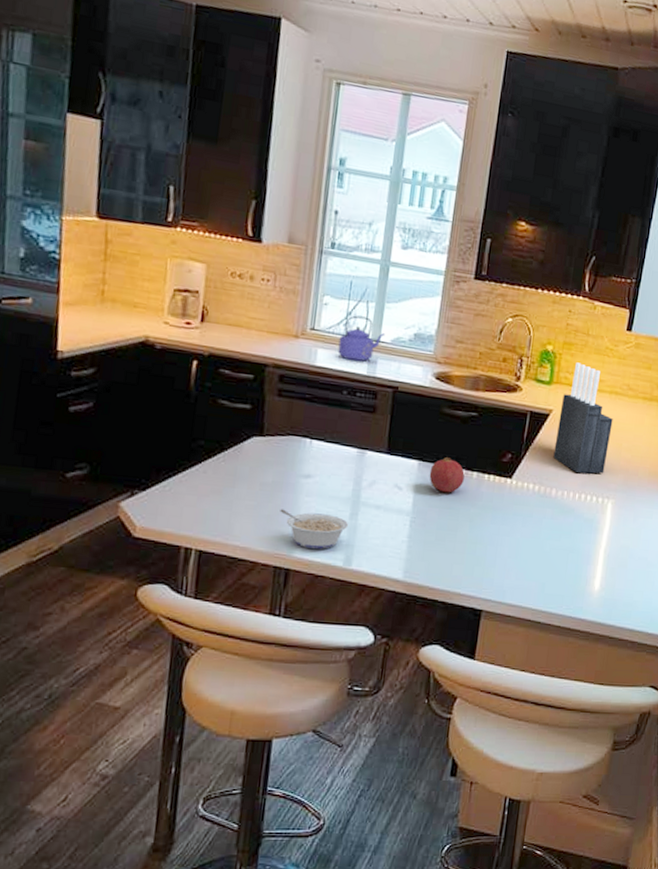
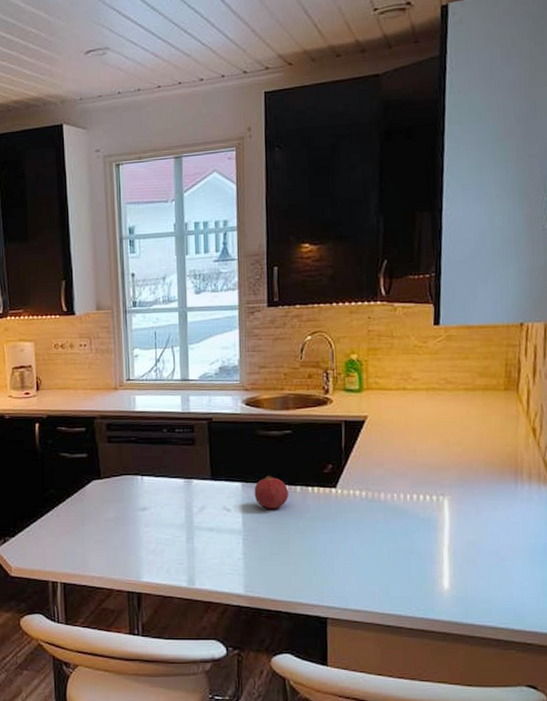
legume: present [280,508,349,549] -> none [125,540,187,572]
kettle: present [338,315,386,362] -> none [153,360,193,402]
knife block: present [553,362,613,474] -> none [375,366,435,475]

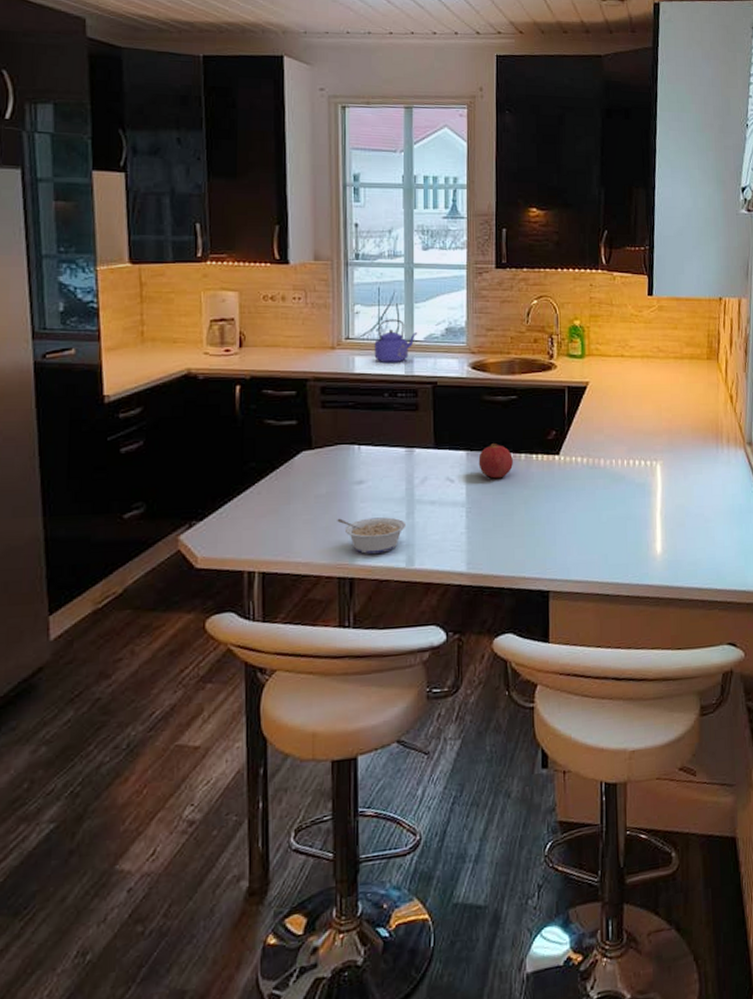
legume: none [125,540,187,572] -> present [337,517,407,554]
kettle: none [153,360,193,402] -> present [374,319,418,364]

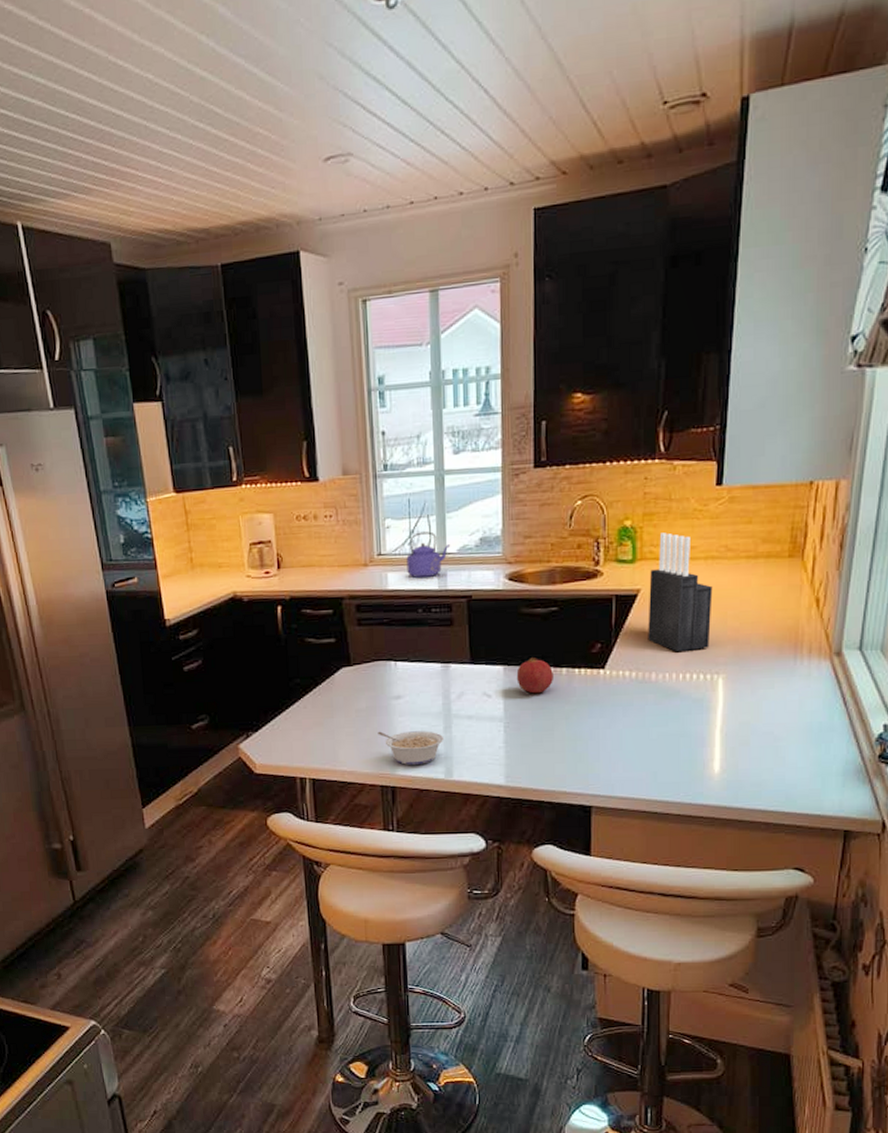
knife block: none [596,333,649,440] -> present [648,532,713,652]

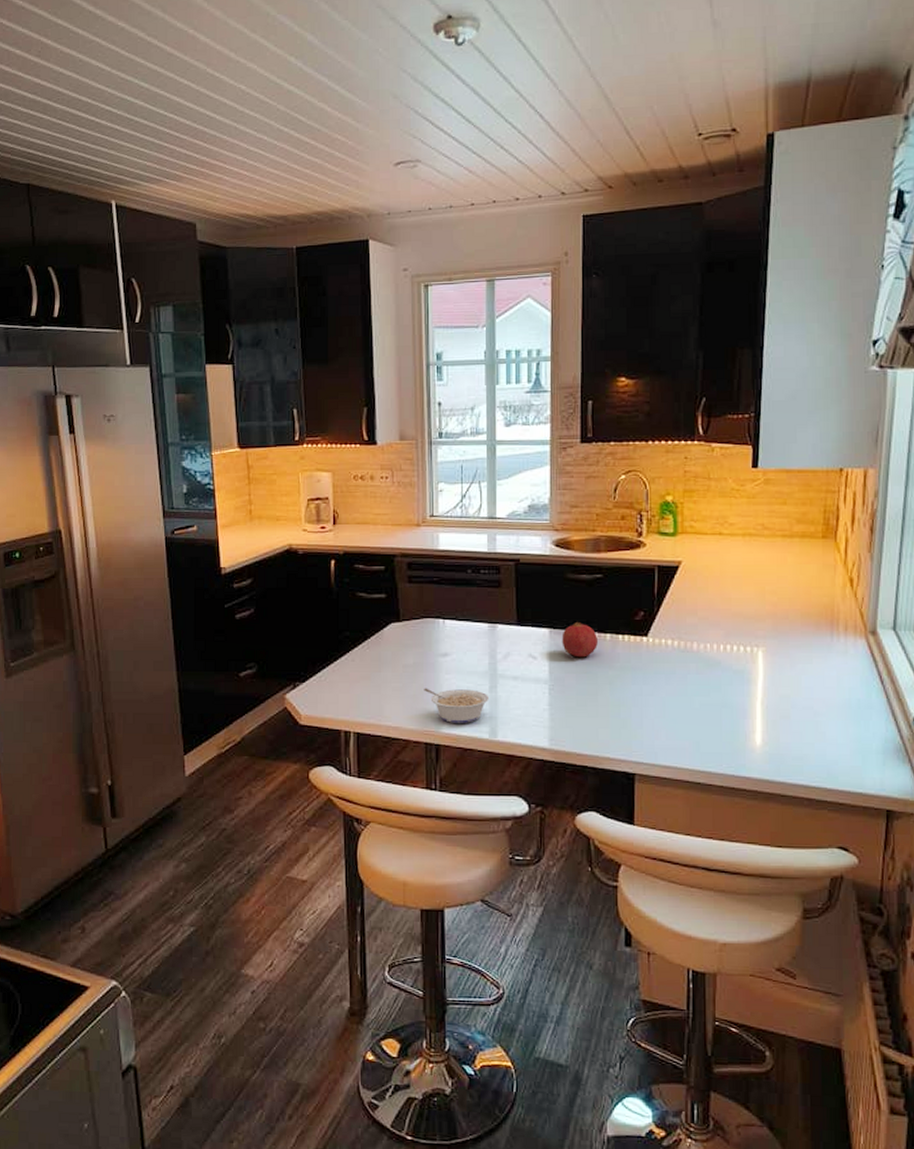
kettle: present [406,531,451,578] -> none [458,497,500,541]
knife block: present [648,532,713,652] -> none [689,509,751,624]

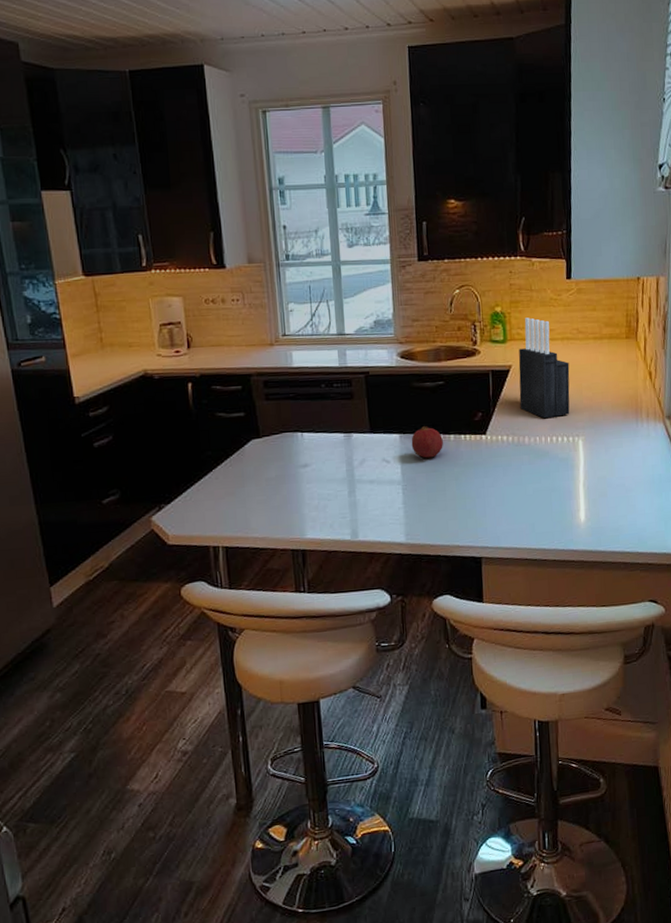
legume: present [424,688,490,723] -> none [287,496,349,529]
knife block: none [689,509,751,624] -> present [518,317,570,419]

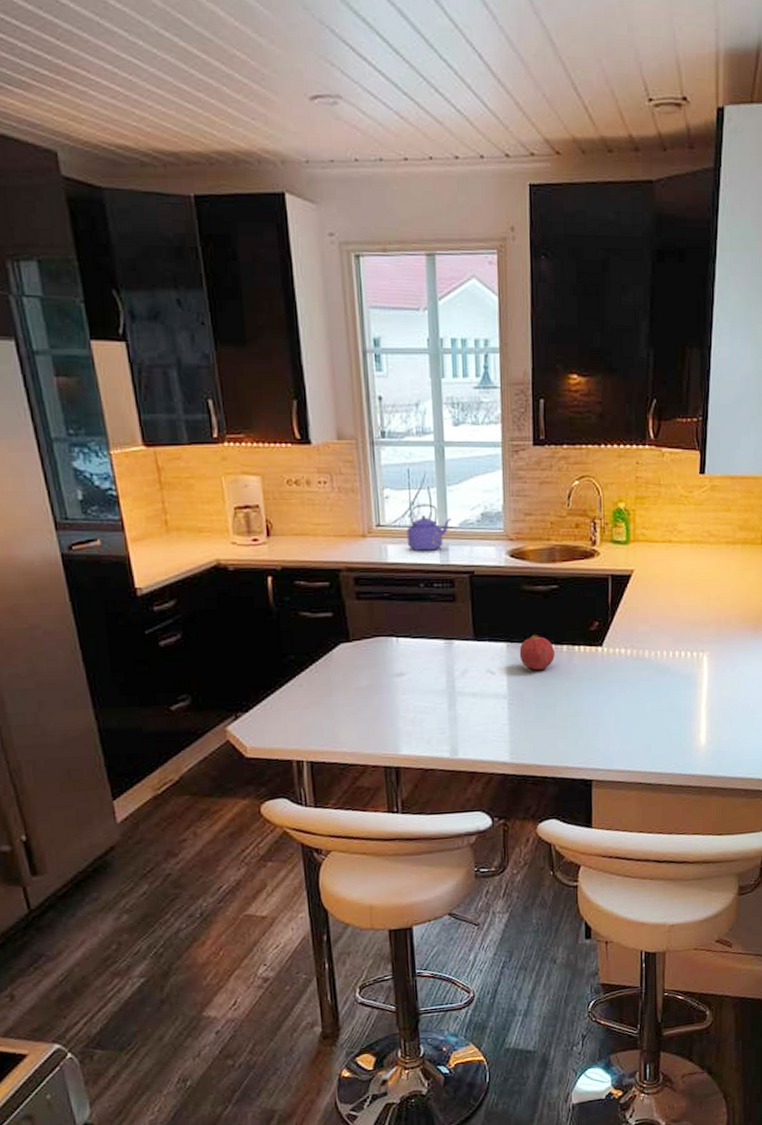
kettle: none [309,315,349,357] -> present [407,504,452,552]
knife block: present [518,317,570,419] -> none [641,516,698,631]

